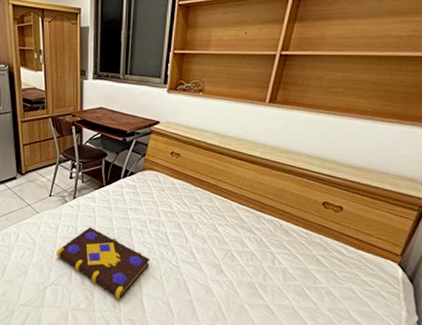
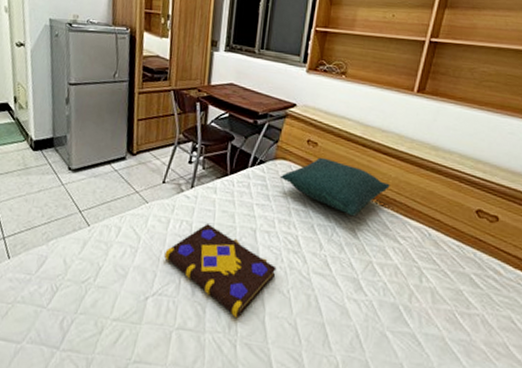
pillow: none [148,166,245,213] -> present [279,157,390,216]

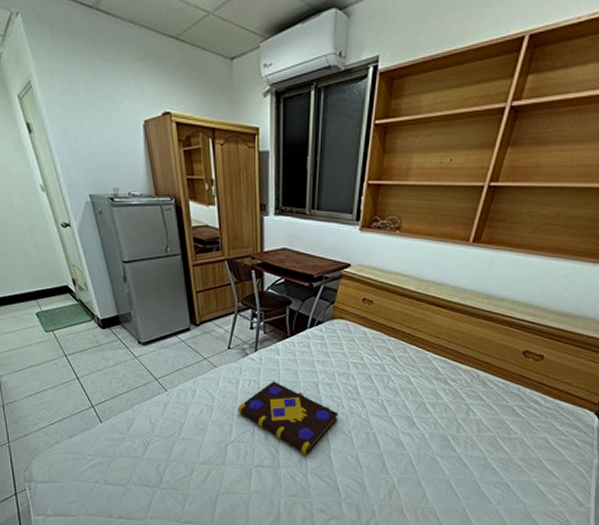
pillow: present [279,157,390,216] -> none [337,314,442,364]

